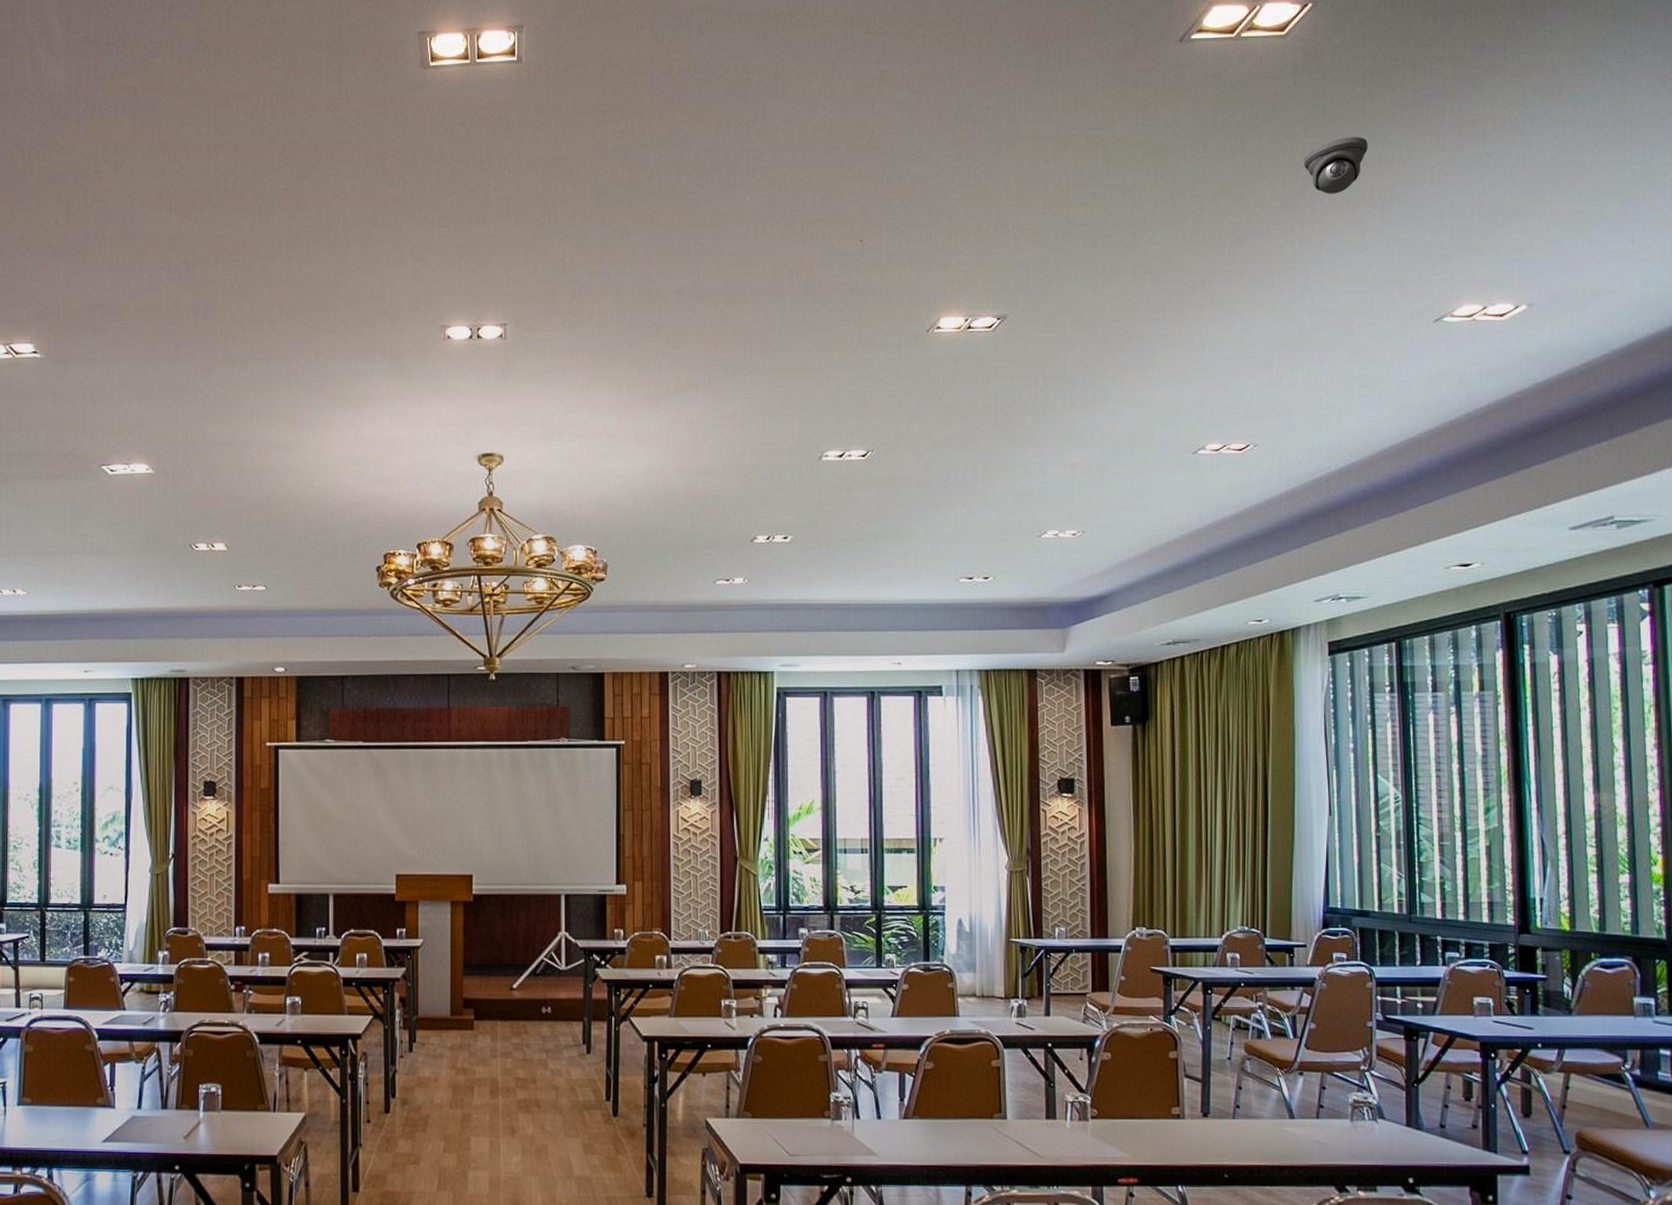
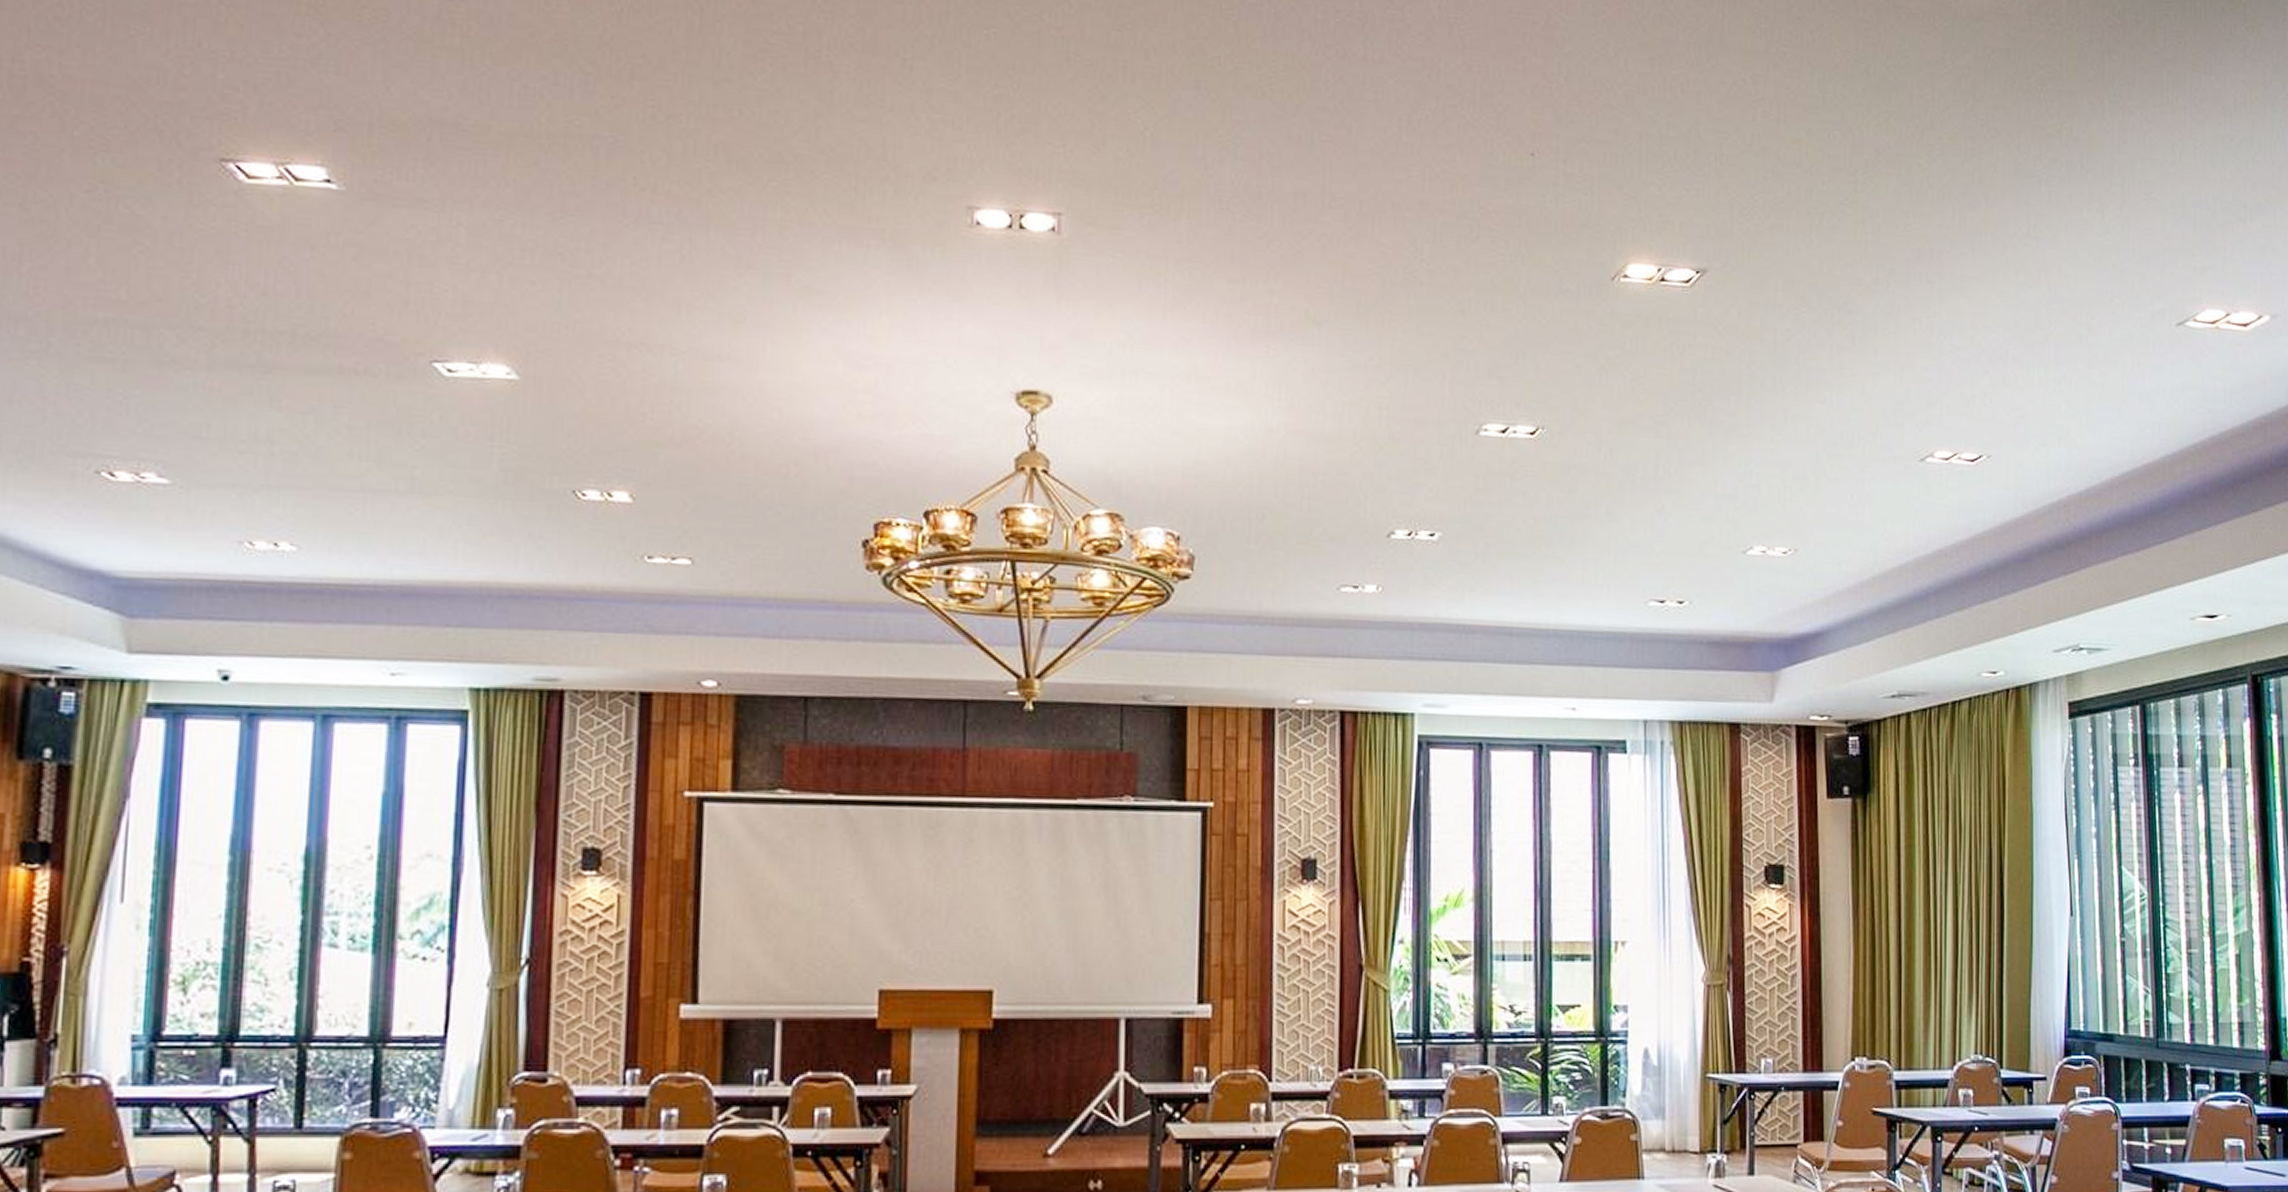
security camera: present [1303,137,1368,194] -> none [2039,96,2107,163]

